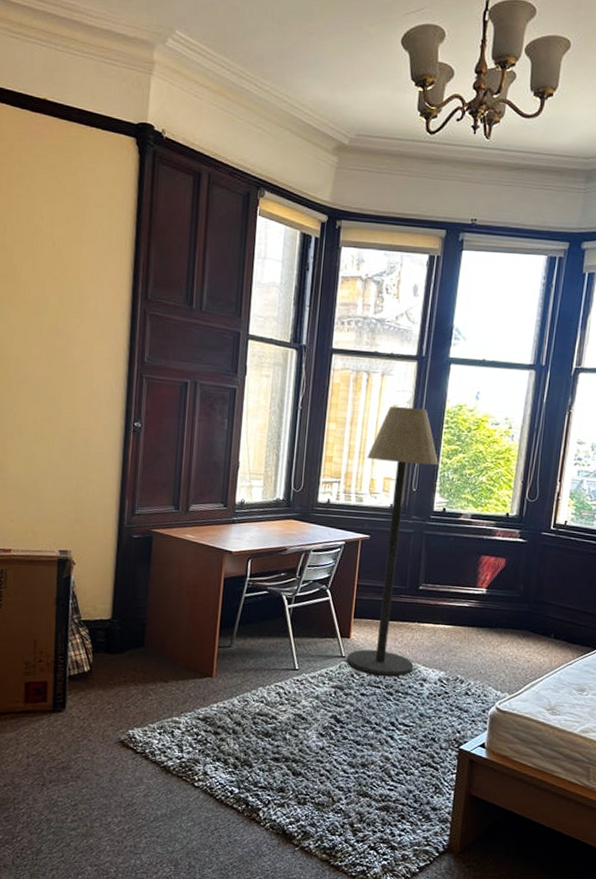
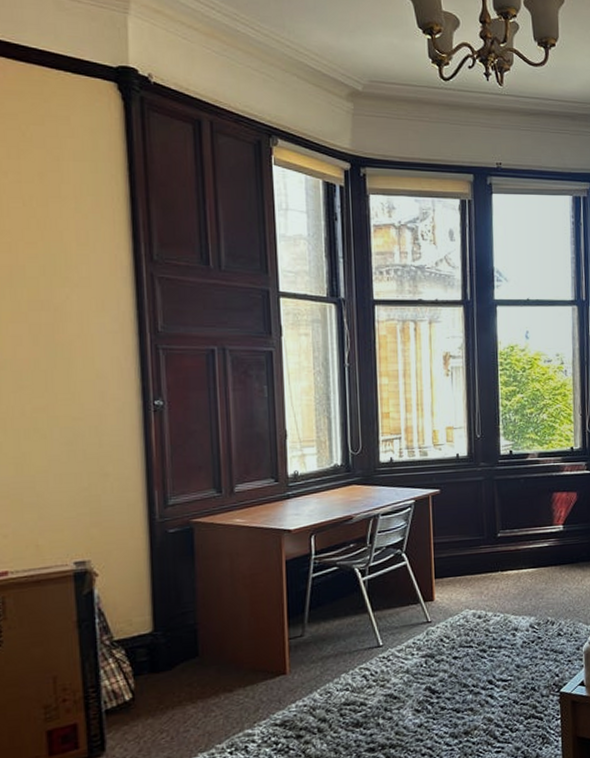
floor lamp: present [346,406,439,676] -> none [425,352,504,634]

